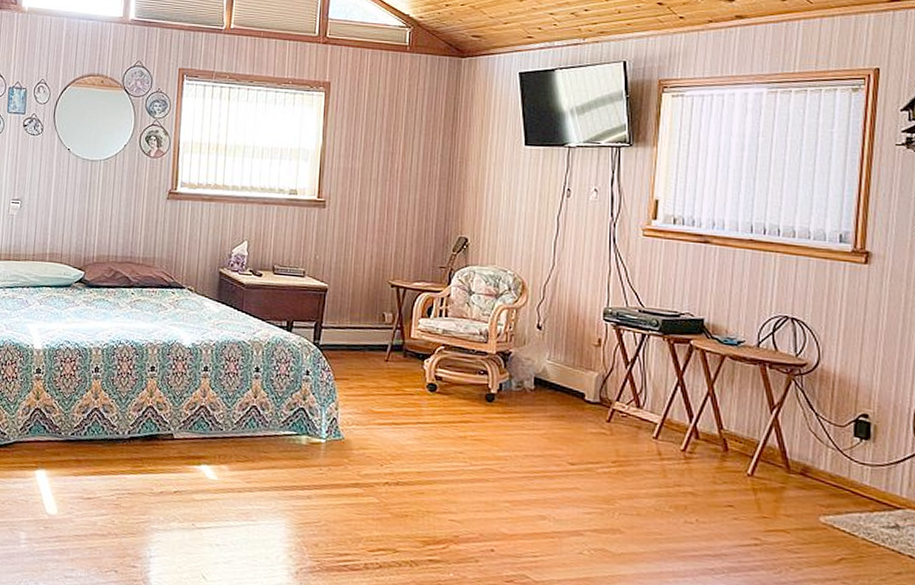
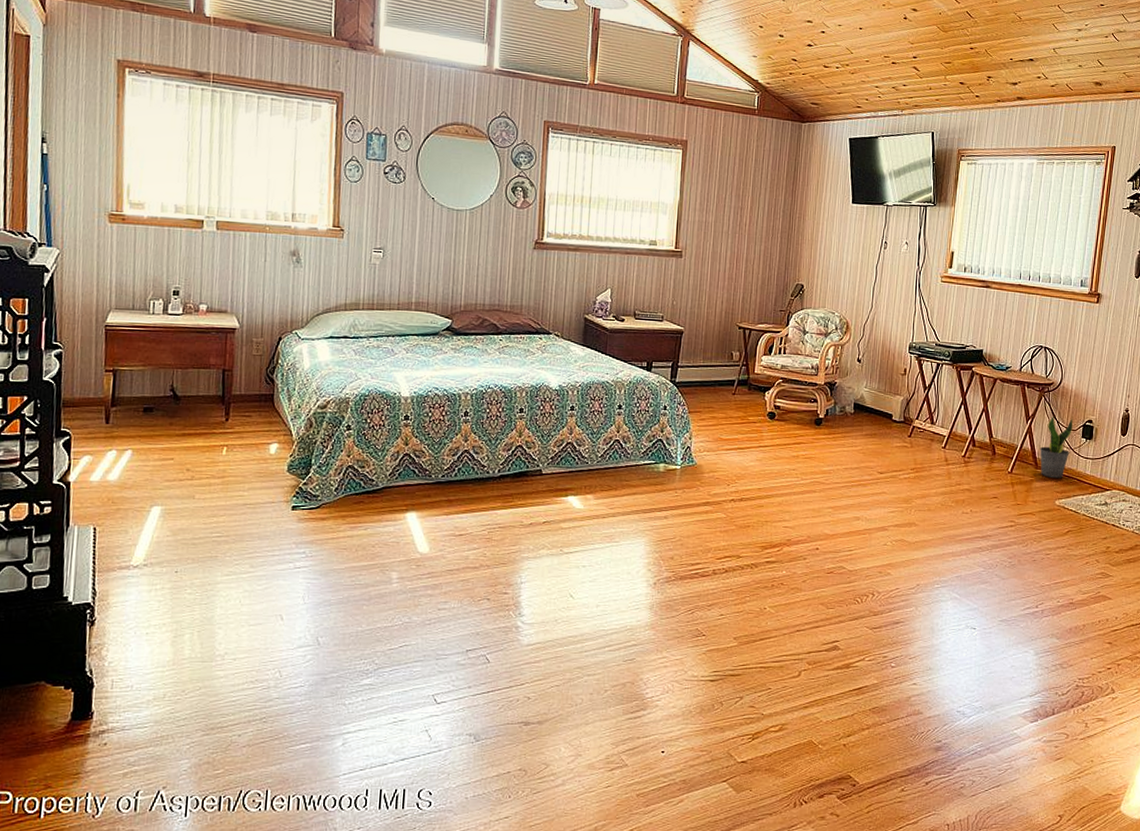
potted plant: none [791,406,839,487] -> present [1039,416,1072,478]

